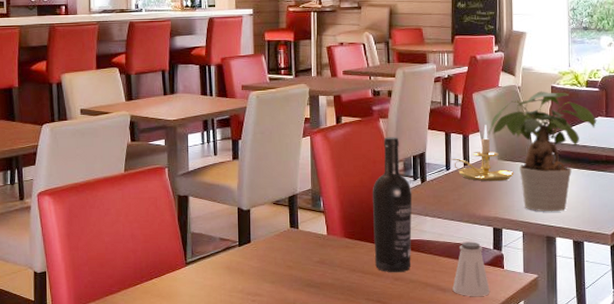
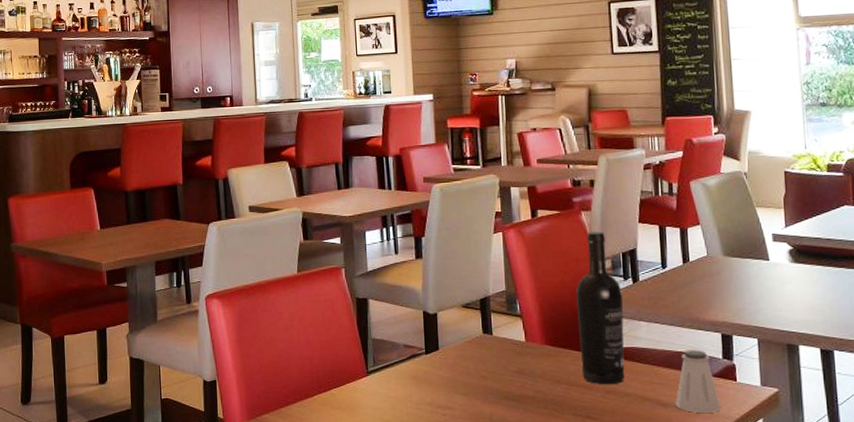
candle holder: present [450,125,515,182] -> none [666,217,745,282]
potted plant: present [487,91,596,212] -> none [709,177,842,316]

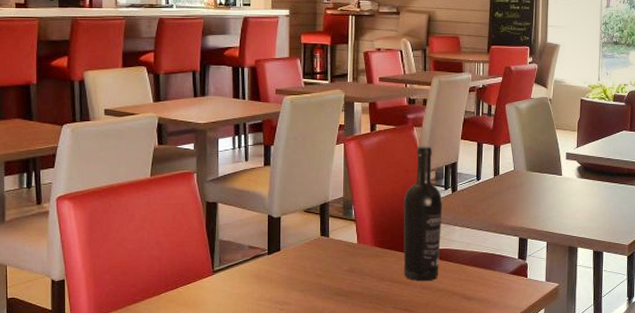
saltshaker: present [675,350,721,413] -> none [478,251,513,305]

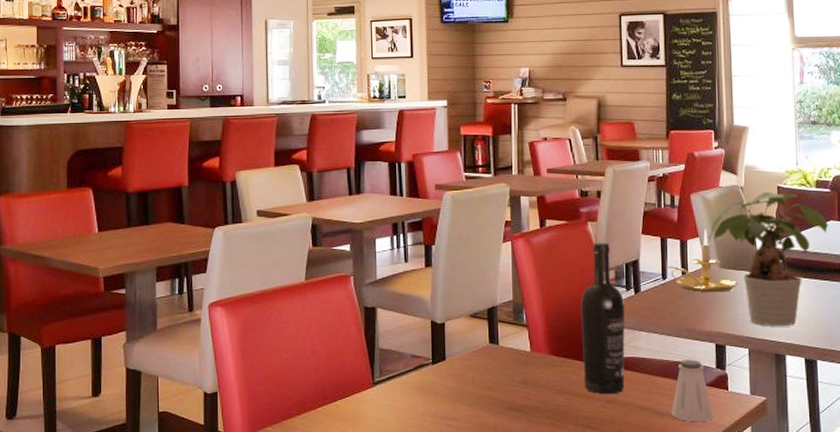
saltshaker: none [478,251,513,305] -> present [671,359,713,421]
candle holder: none [481,136,542,193] -> present [667,229,739,293]
potted plant: none [518,104,621,223] -> present [707,192,828,327]

